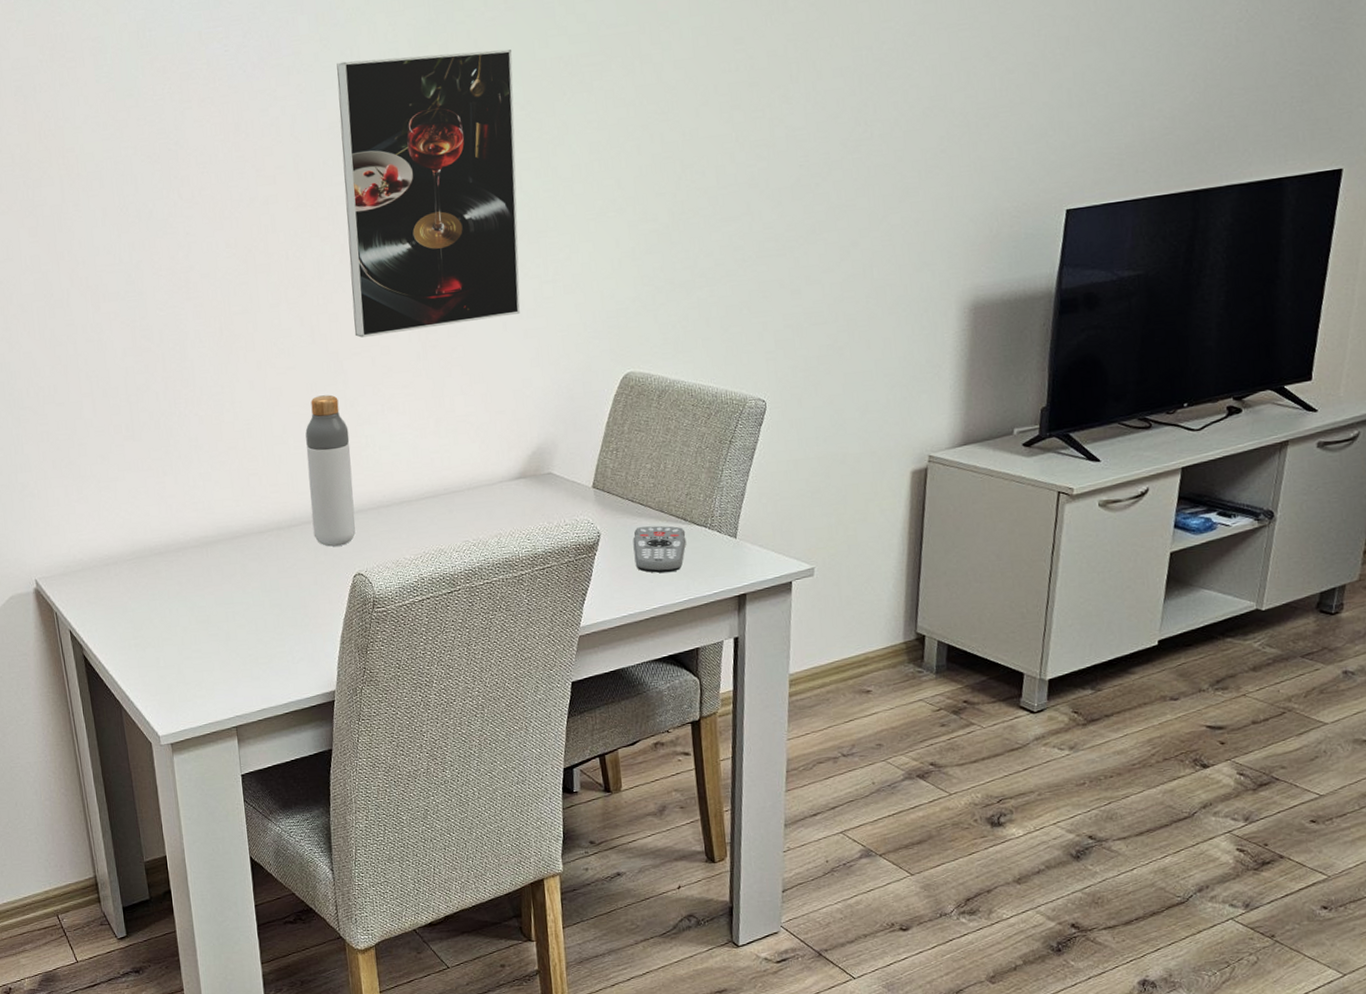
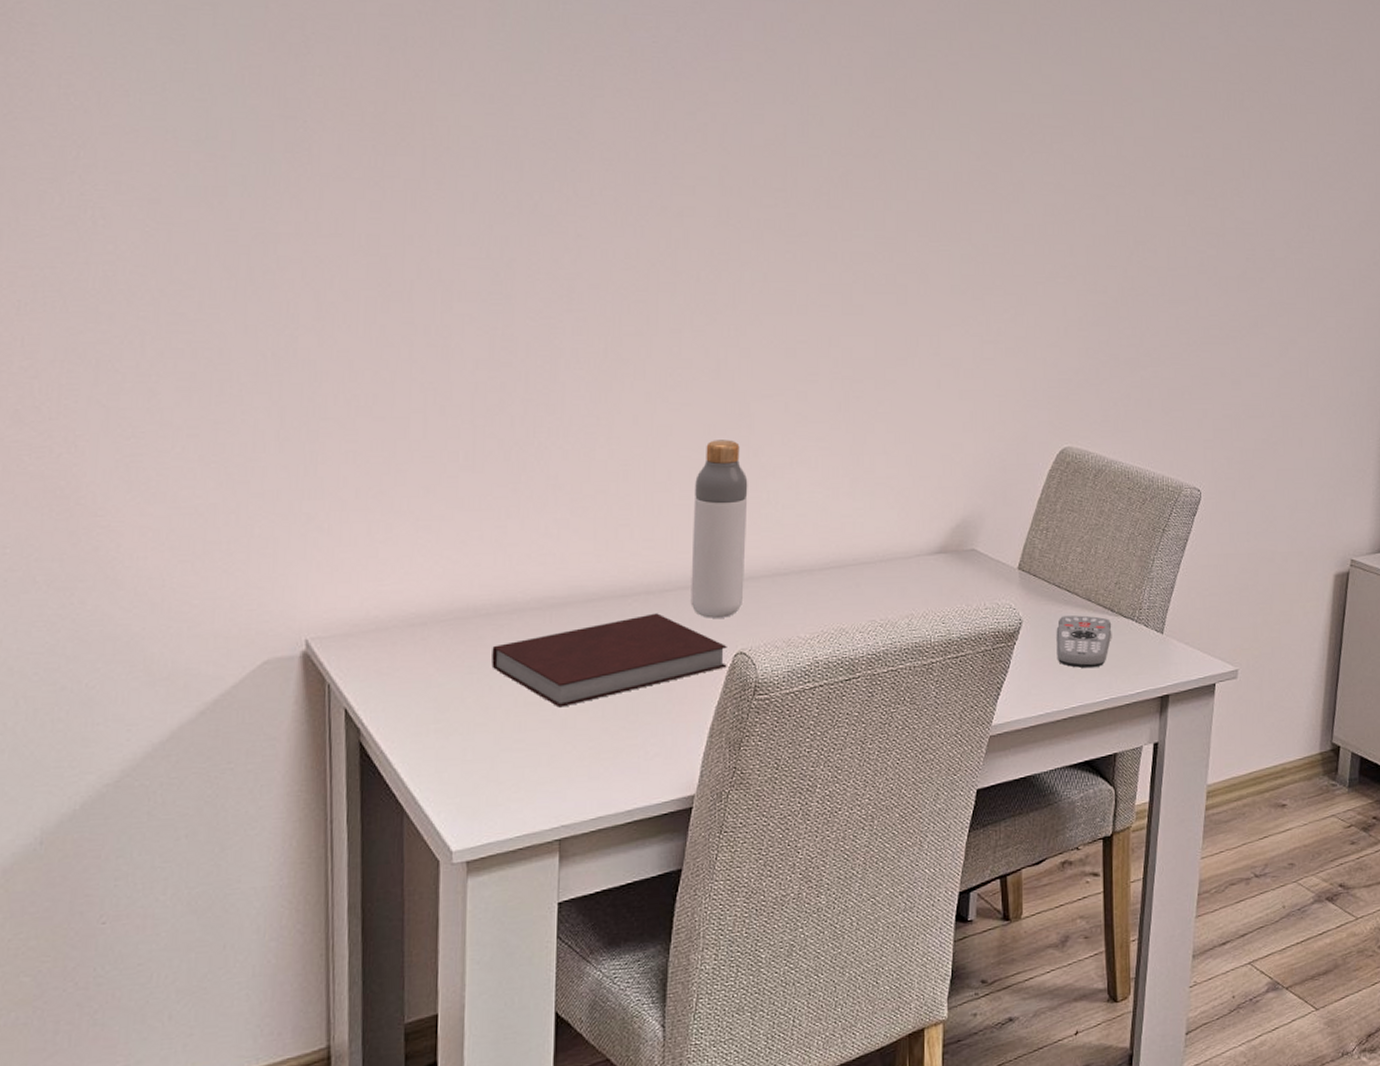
notebook: none [167,545,349,624] -> present [492,613,727,708]
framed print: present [336,49,520,338] -> none [768,77,972,379]

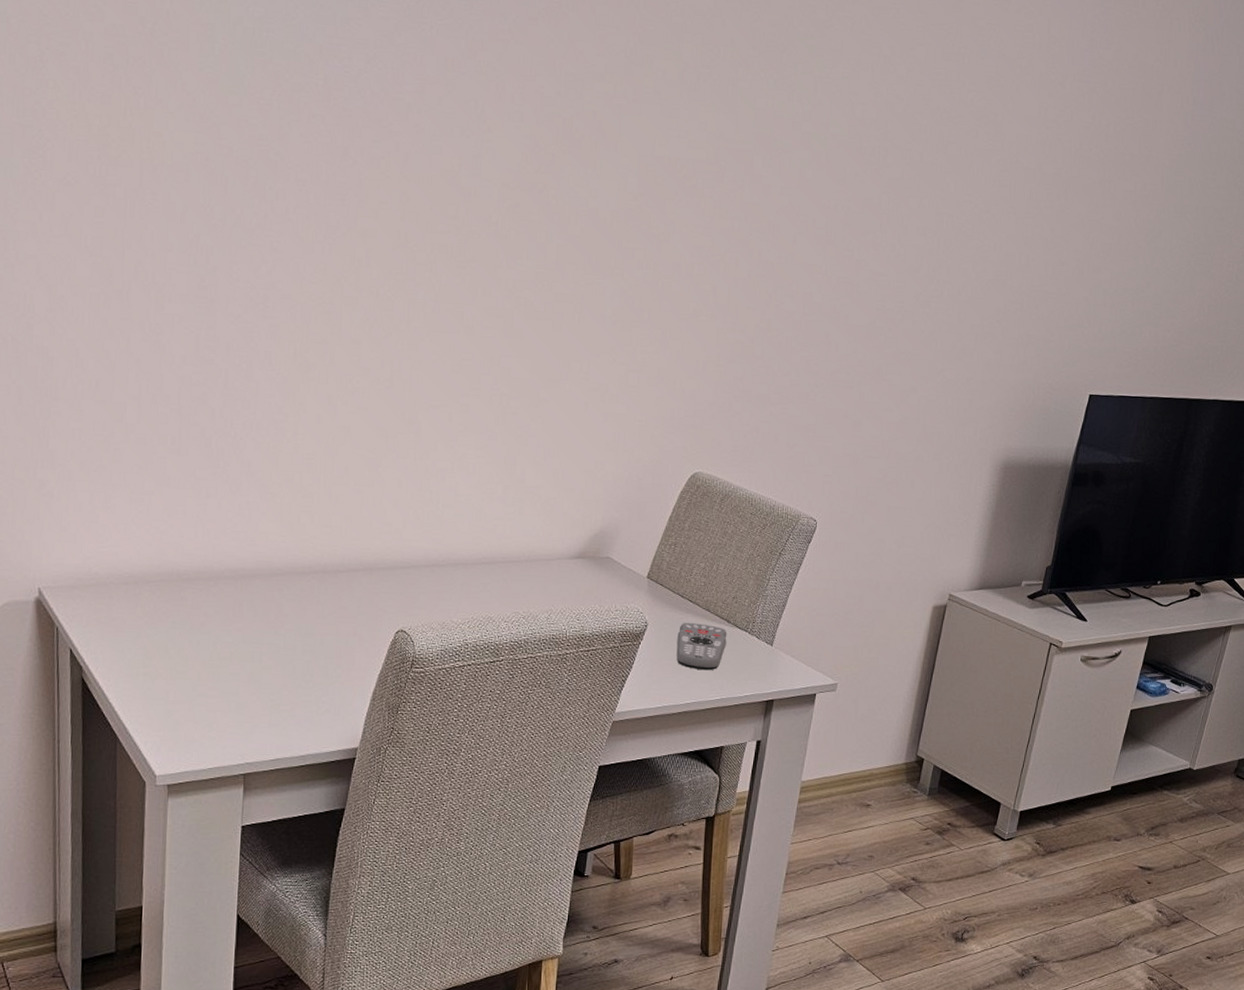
notebook: present [492,613,727,708] -> none [191,590,390,664]
bottle: present [690,440,748,618] -> none [360,442,414,599]

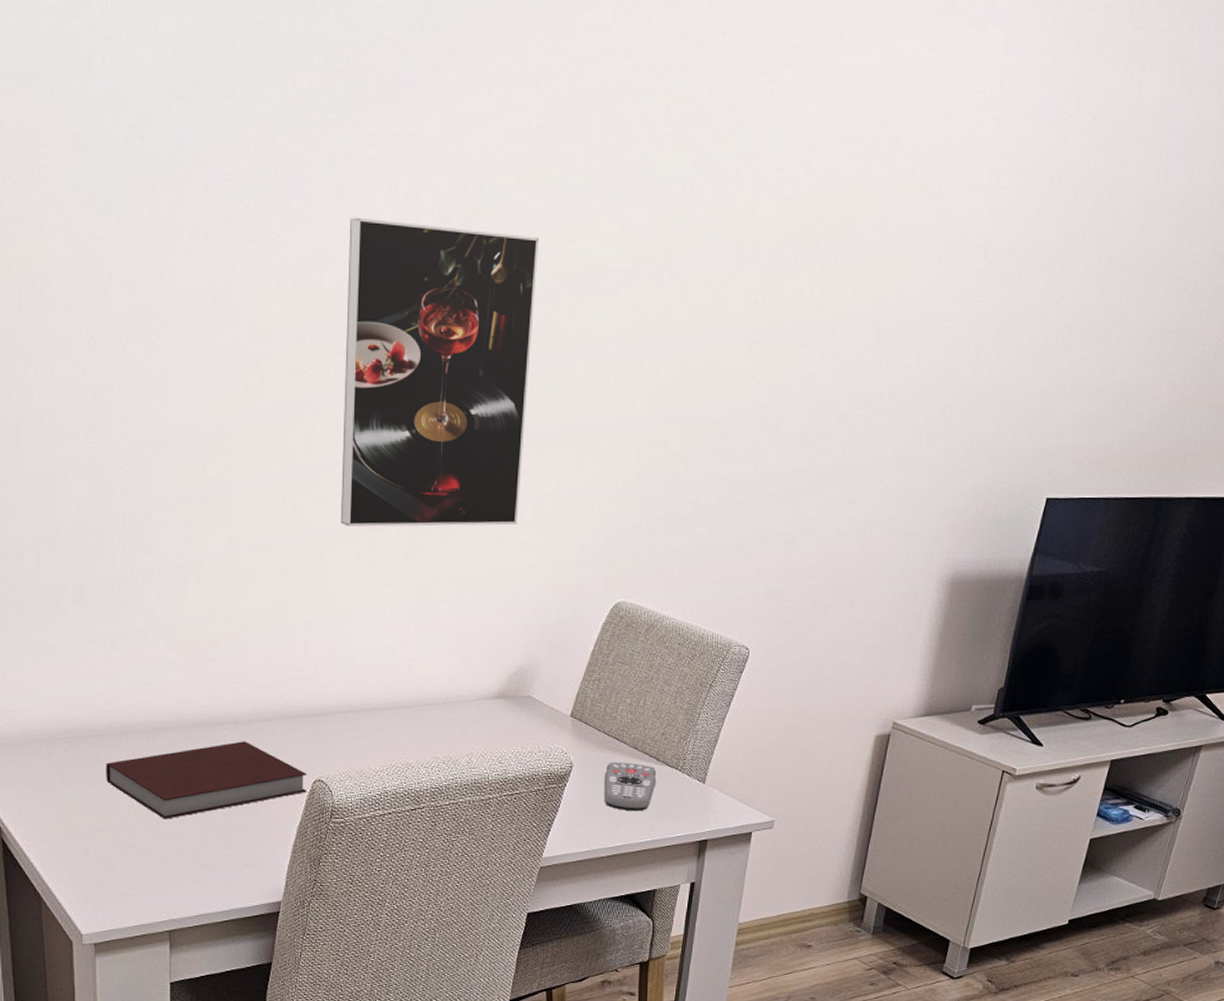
notebook: none [191,590,390,664] -> present [106,741,307,819]
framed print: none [435,111,633,397] -> present [340,217,539,527]

